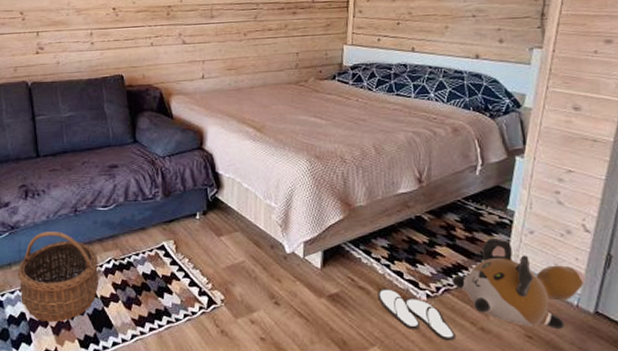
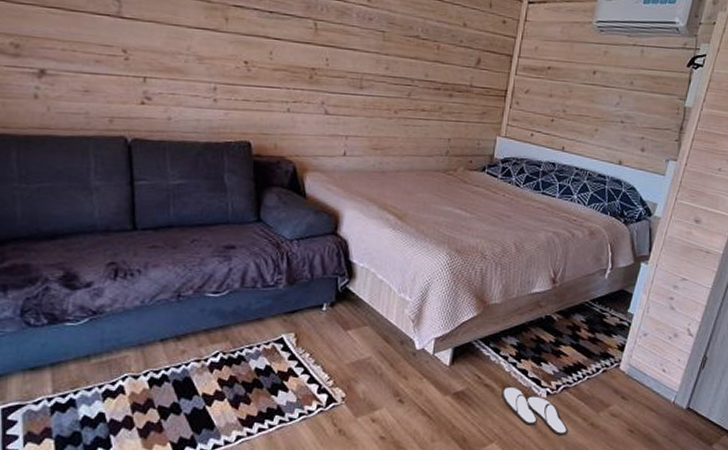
wicker basket: present [18,232,99,323] -> none [98,319,203,424]
plush toy: present [451,238,586,330] -> none [571,339,684,424]

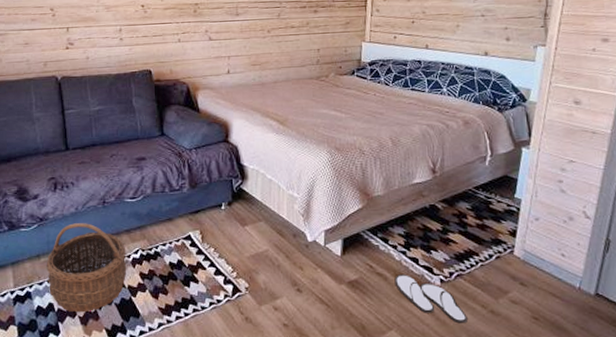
wicker basket: none [98,319,203,424] -> present [46,223,127,313]

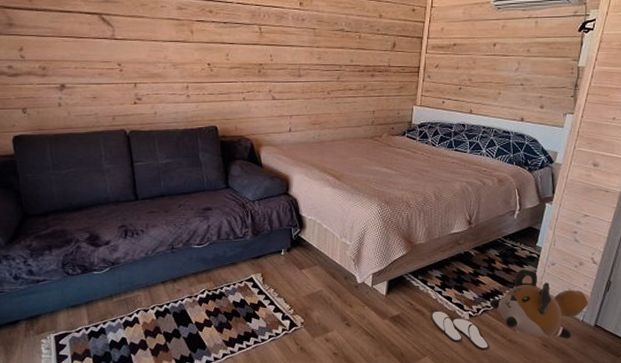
wicker basket: present [46,223,127,313] -> none [118,267,194,346]
plush toy: none [463,225,587,311] -> present [489,269,591,340]

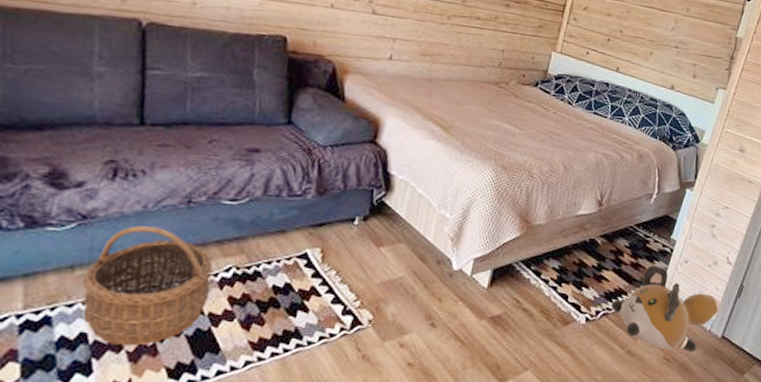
wicker basket: none [118,267,194,346] -> present [82,226,212,346]
slippers: present [431,311,489,351] -> none [539,311,605,364]

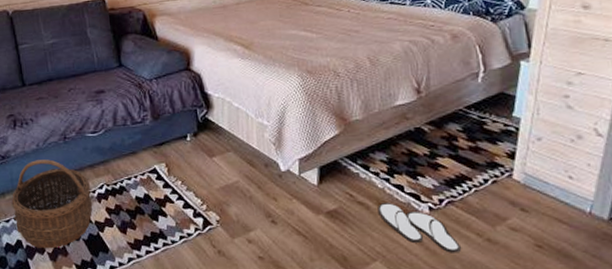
slippers: none [539,311,605,364] -> present [378,203,461,253]
plush toy: present [611,265,721,353] -> none [455,147,599,238]

